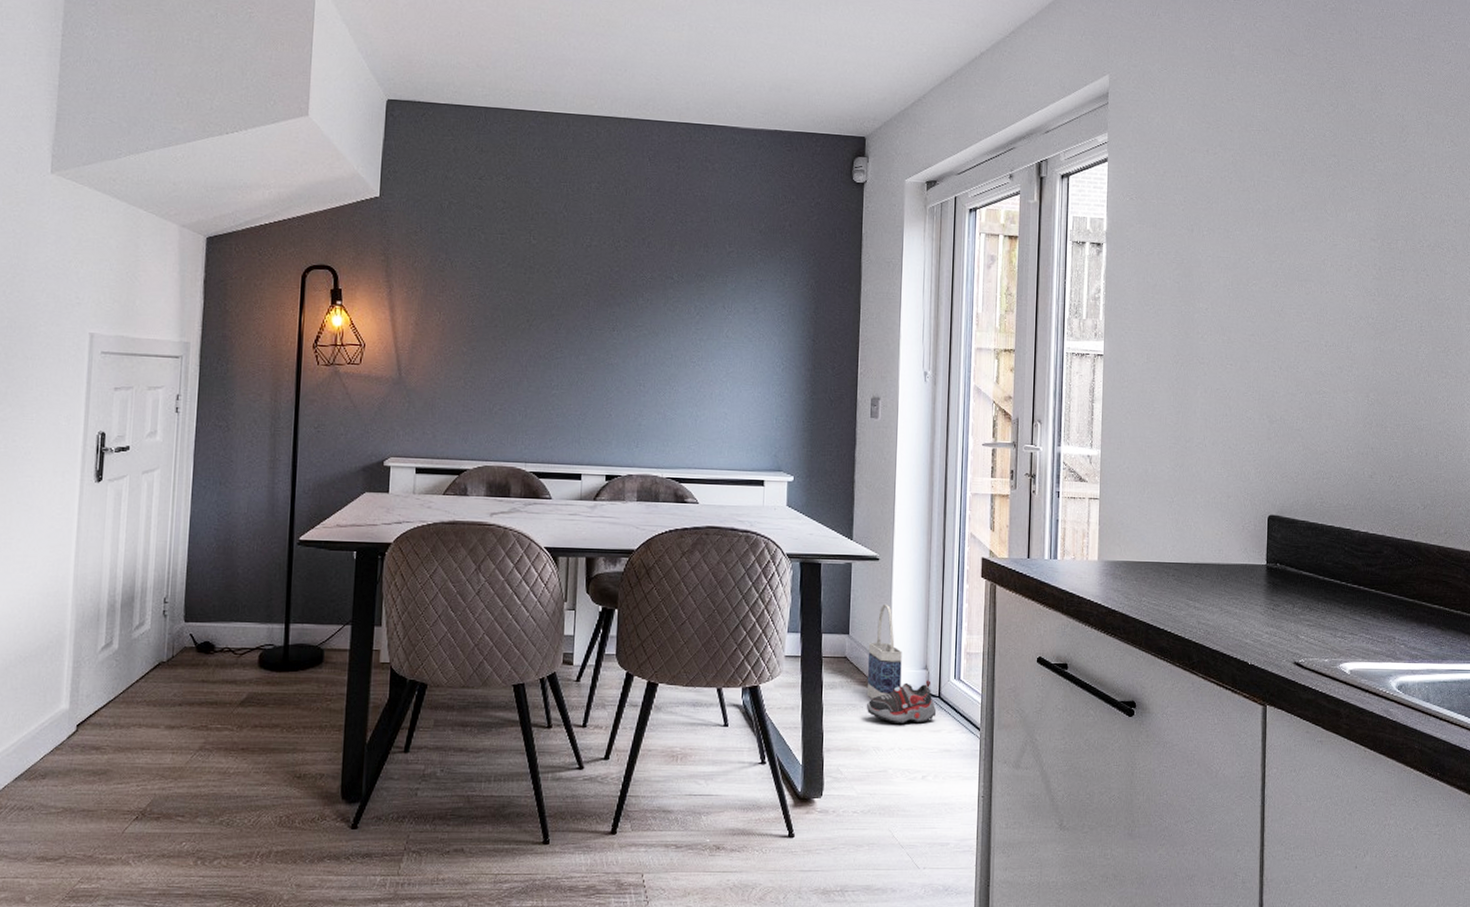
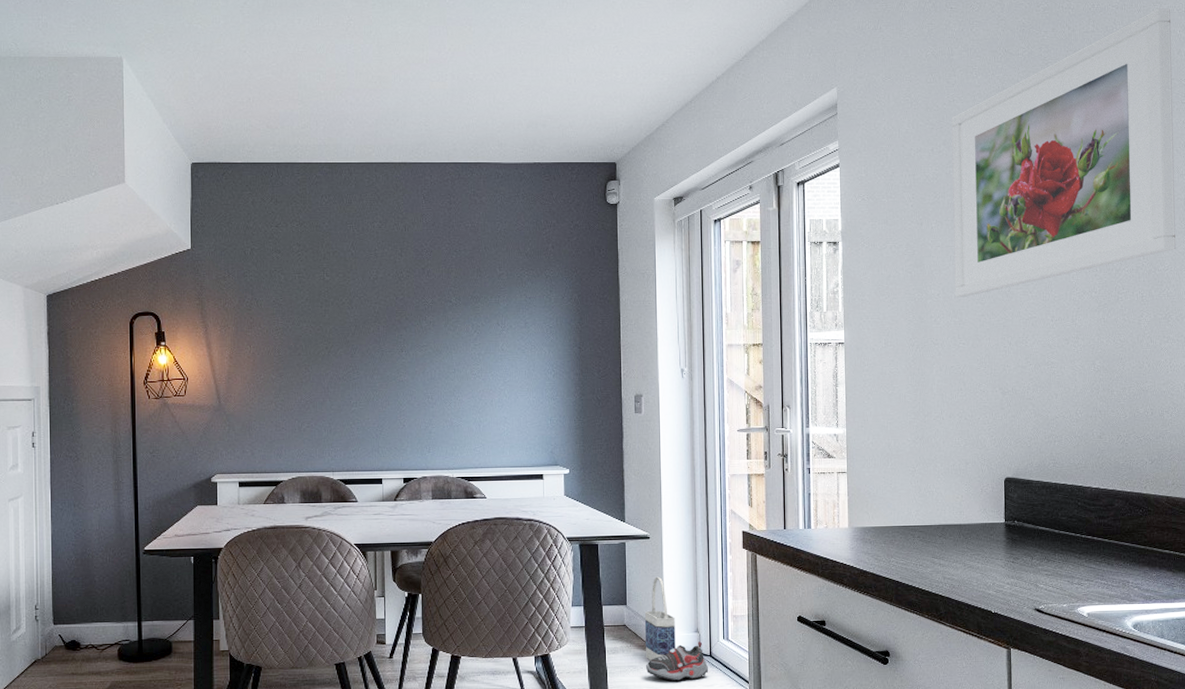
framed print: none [1224,19,1462,315] -> present [951,8,1176,298]

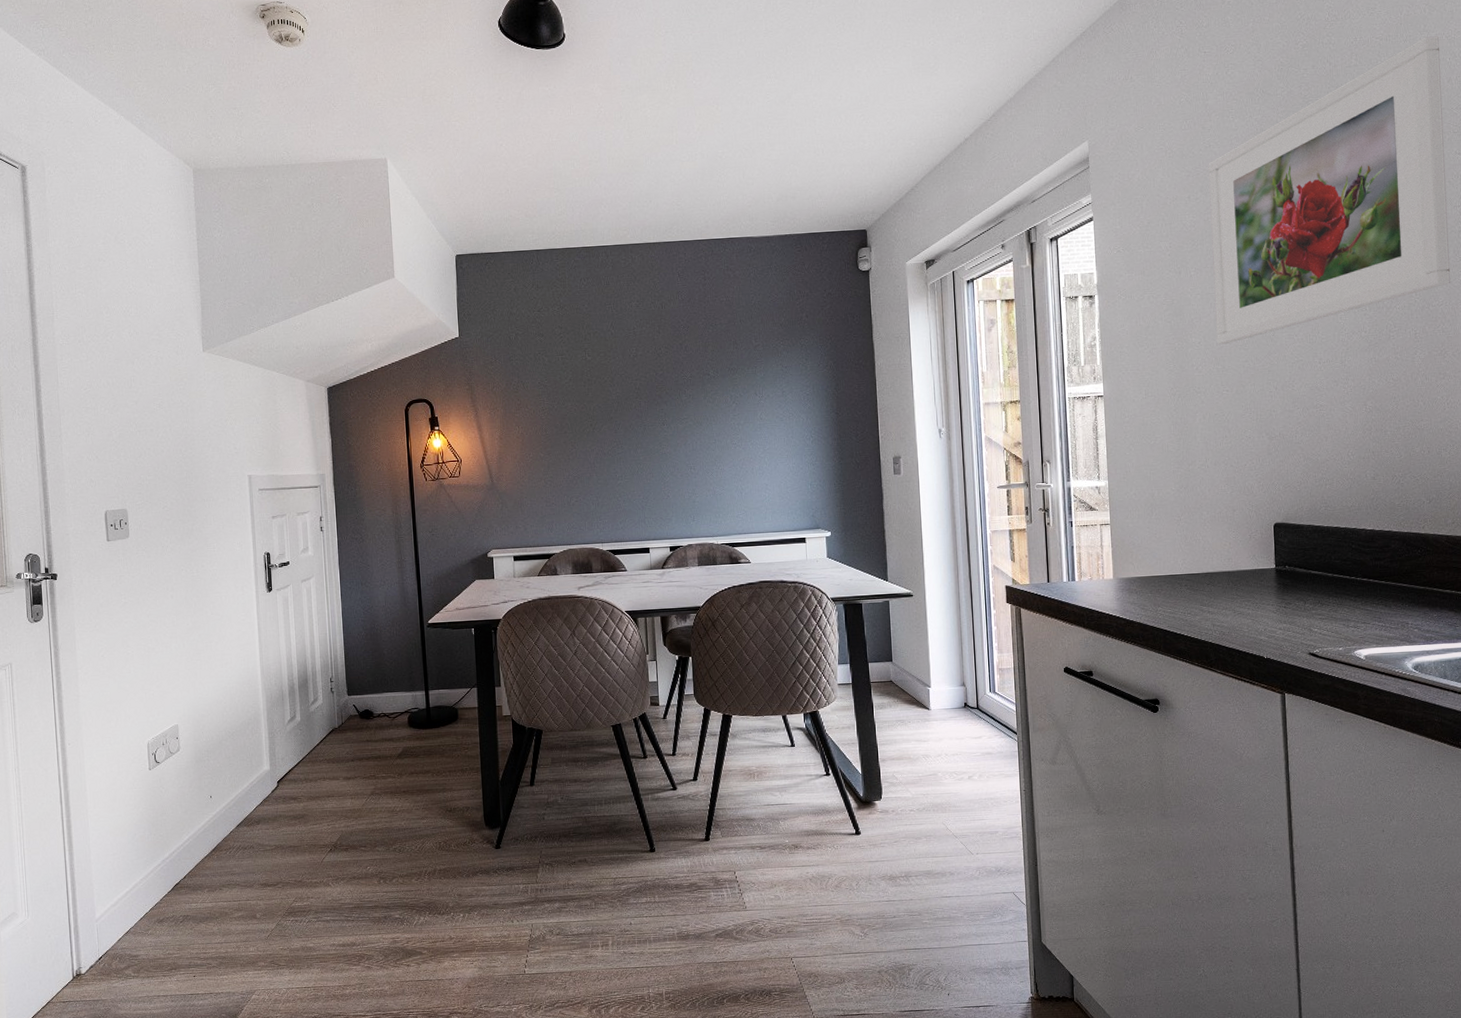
bag: present [644,576,676,661] -> none [910,633,942,716]
shoe: present [645,641,708,682] -> none [913,695,976,735]

